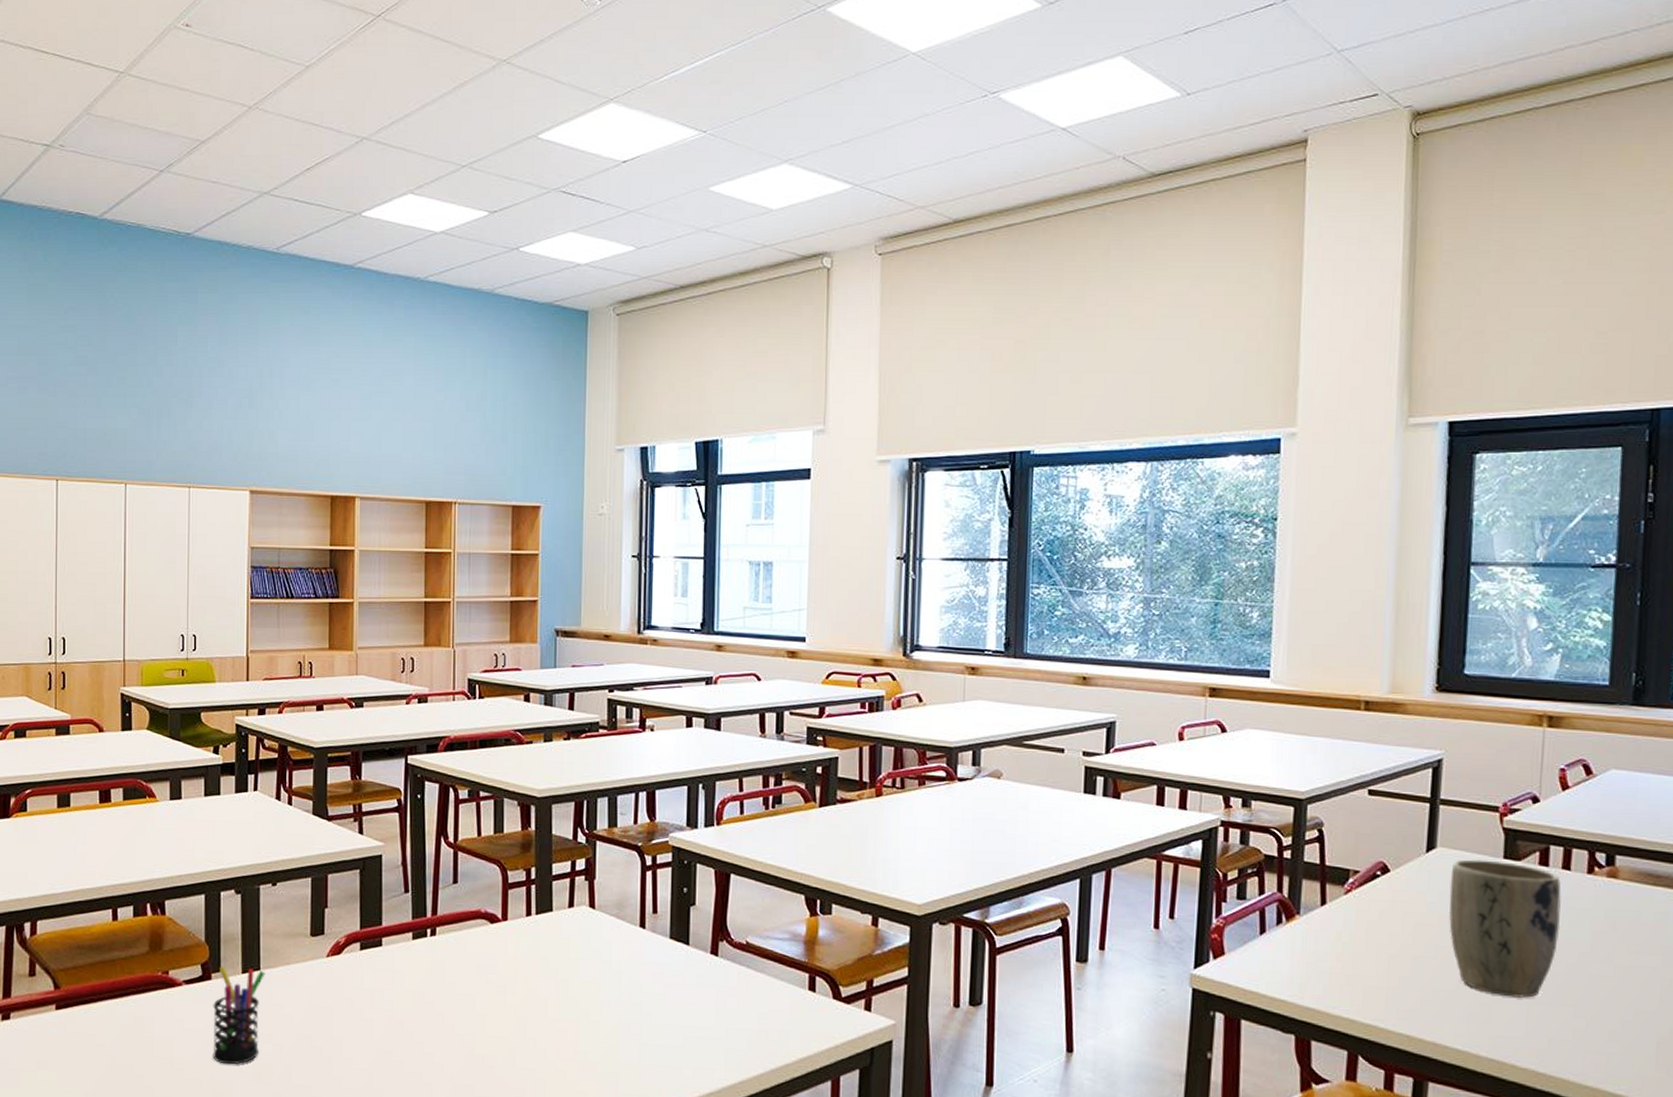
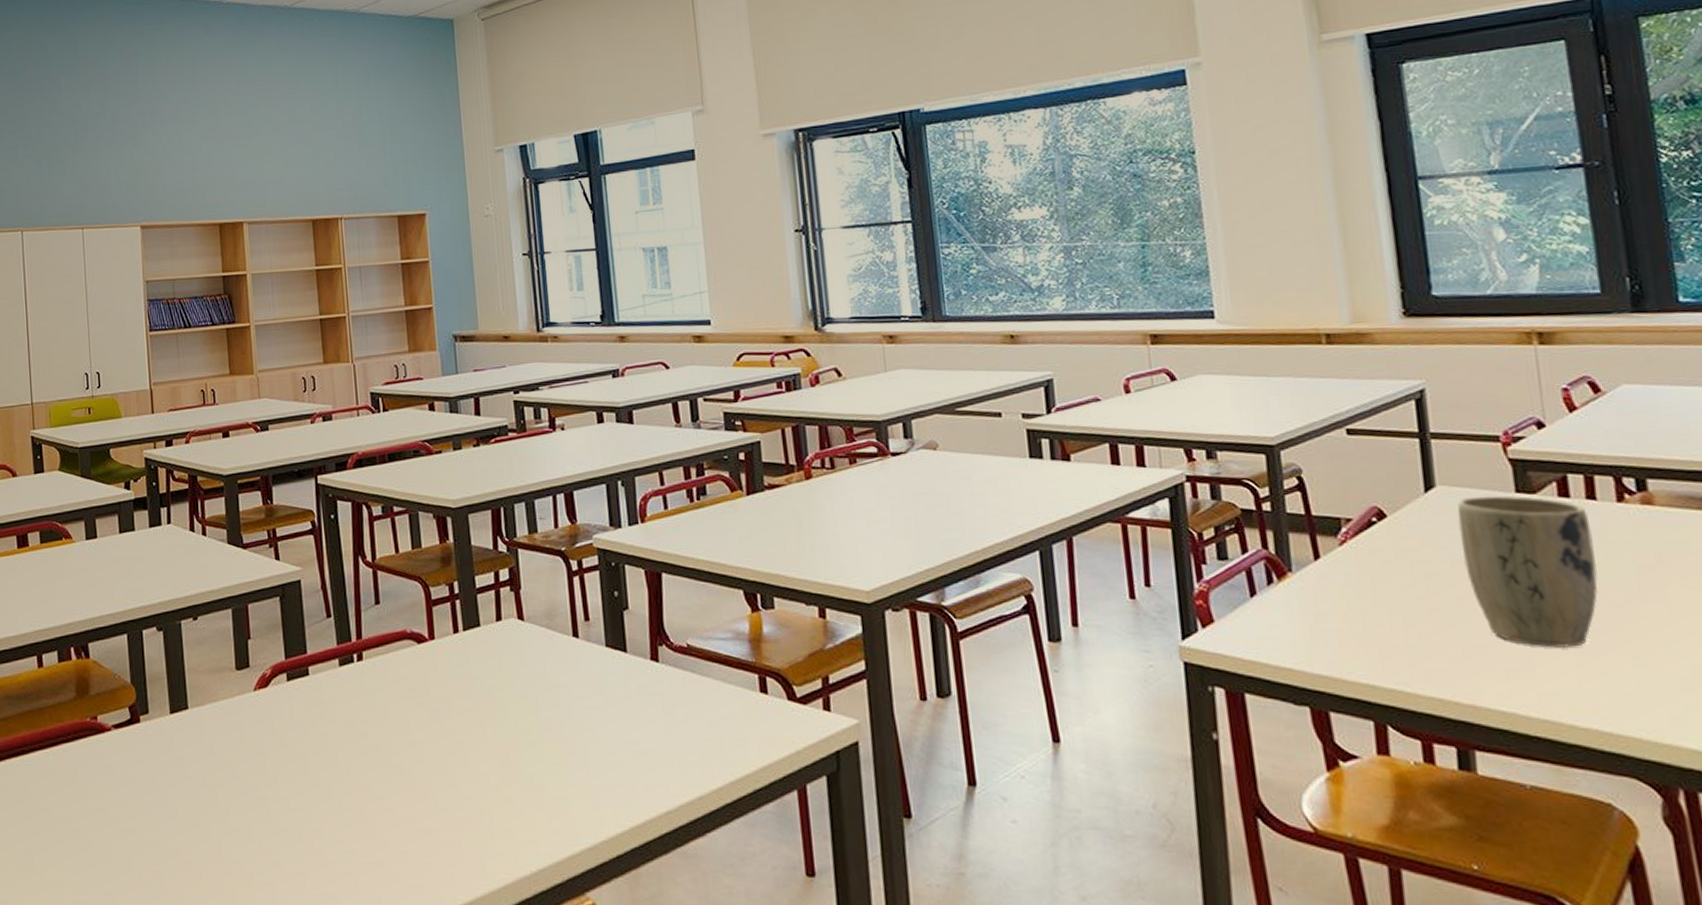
pen holder: present [213,966,265,1065] -> none [144,707,194,811]

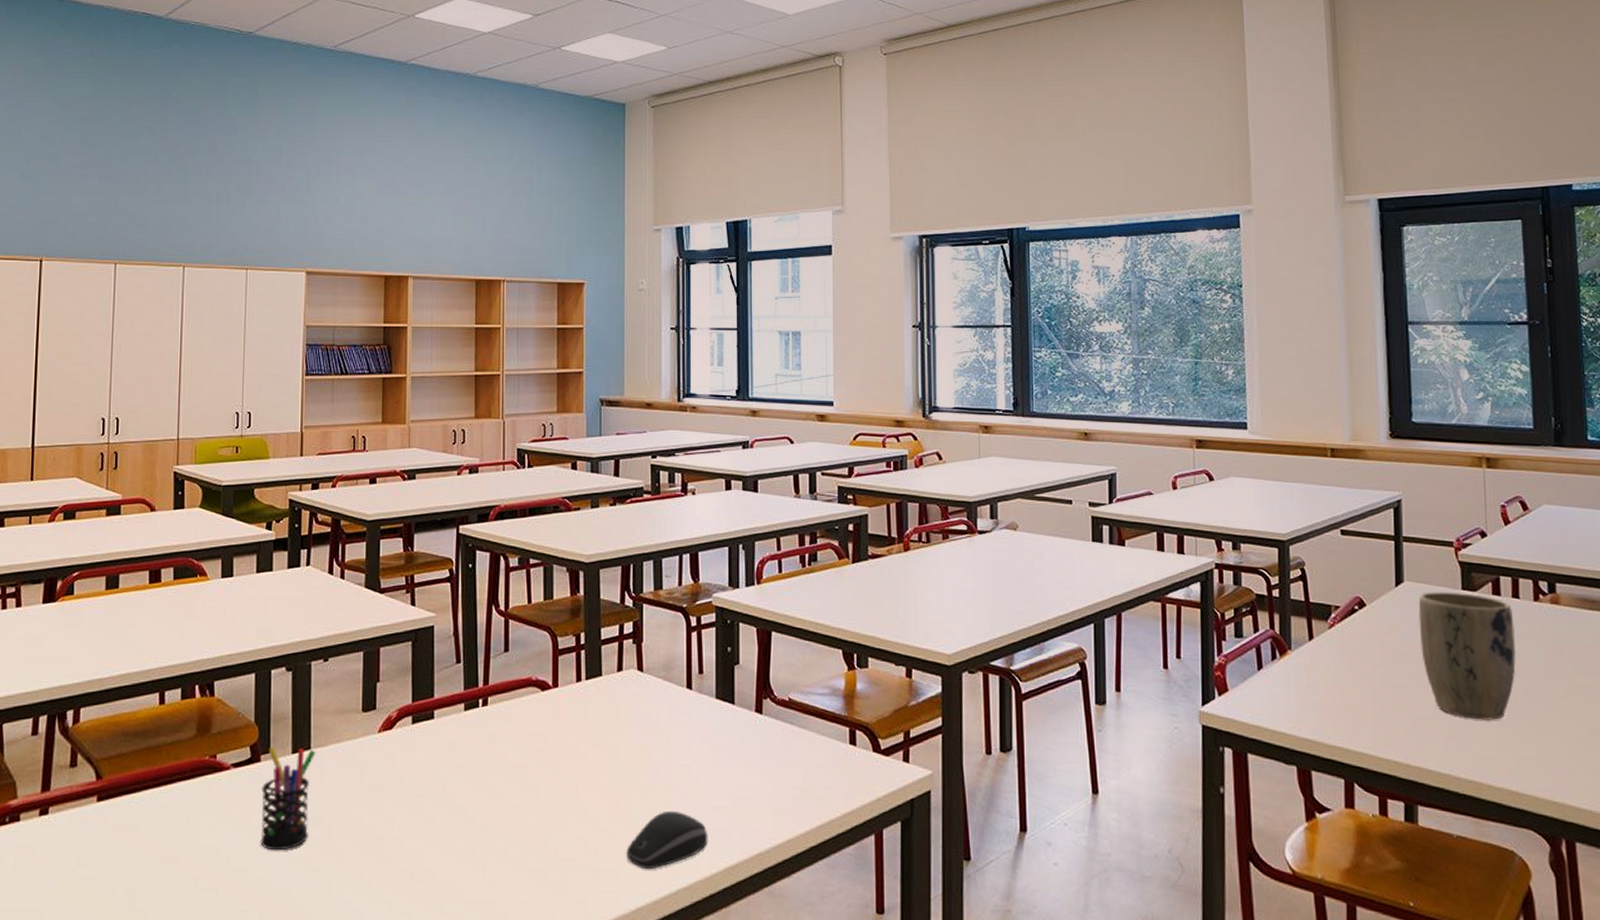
pen holder: none [144,707,194,811] -> present [260,747,316,851]
computer mouse: none [521,766,610,829] -> present [625,810,708,870]

